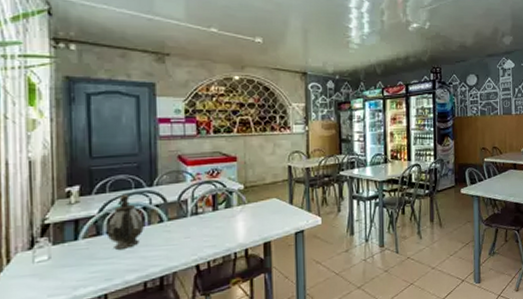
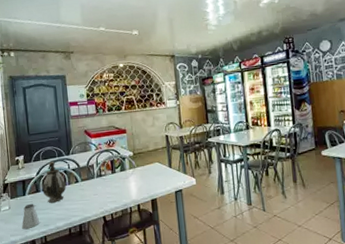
saltshaker: none [68,250,99,286] -> present [22,203,40,229]

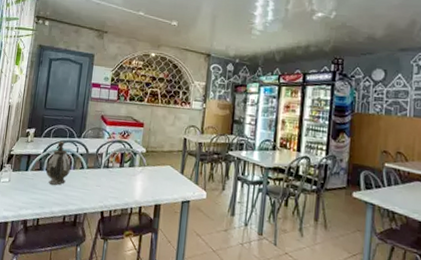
saltshaker: present [22,203,40,229] -> none [17,180,37,207]

